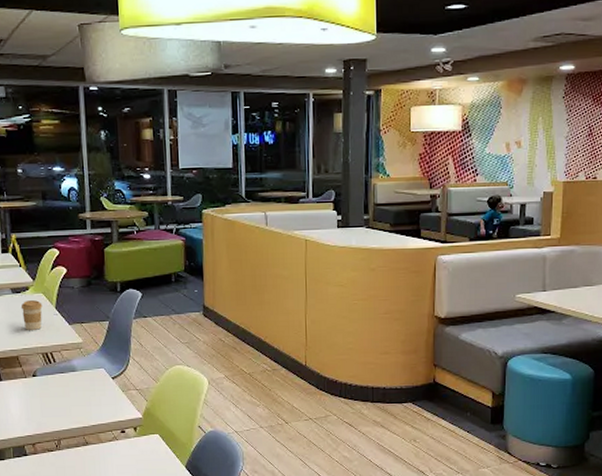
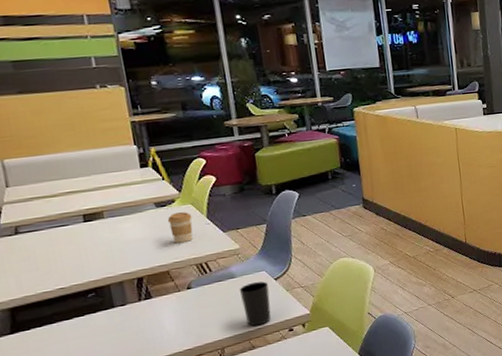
cup: none [78,379,106,423] -> present [239,281,271,326]

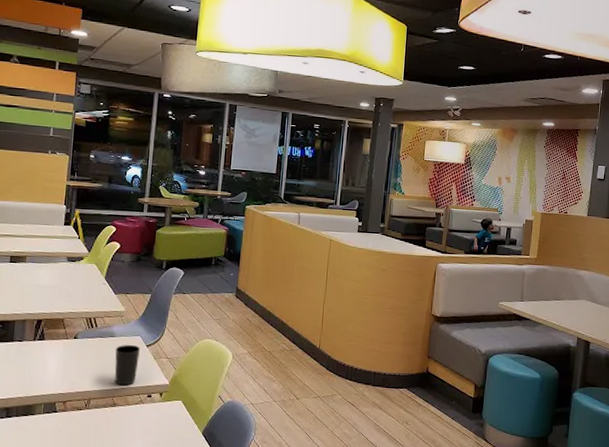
coffee cup: present [167,212,193,243] -> none [73,269,94,296]

